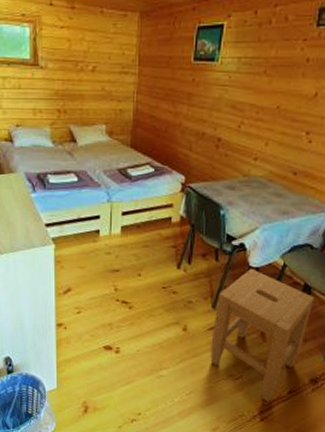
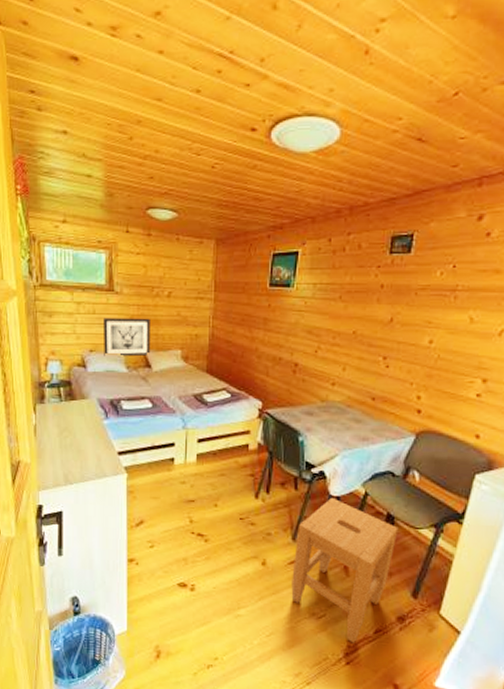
wall art: none [28,92,75,132] -> present [102,317,150,357]

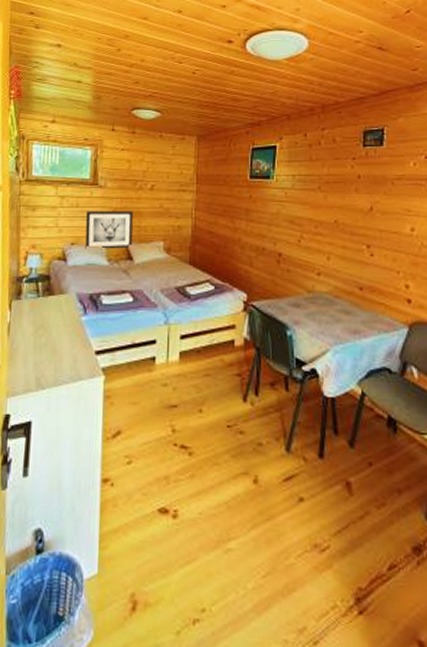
stool: present [291,497,399,644] -> none [288,399,402,585]

